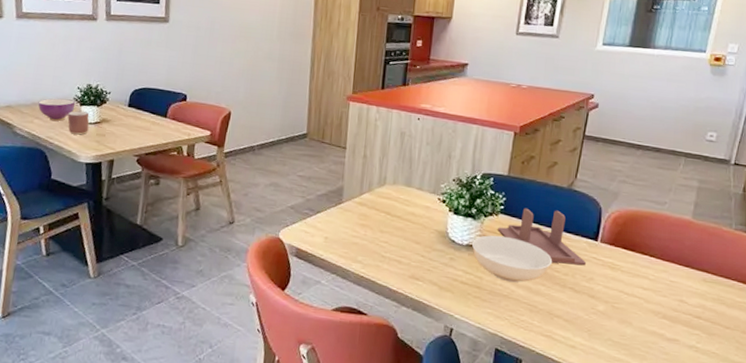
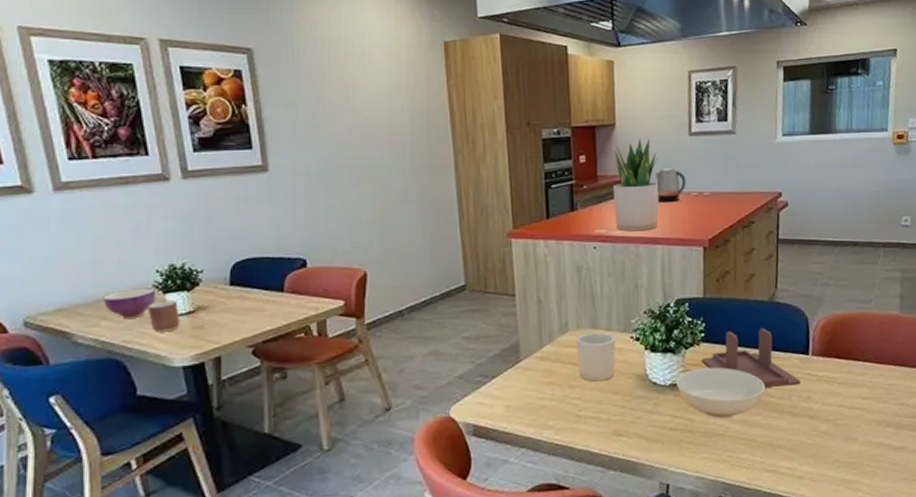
mug: none [389,189,425,232] -> present [576,332,616,382]
planter: none [439,32,485,111] -> present [612,138,659,232]
kettle: none [479,60,508,90] -> present [655,168,686,202]

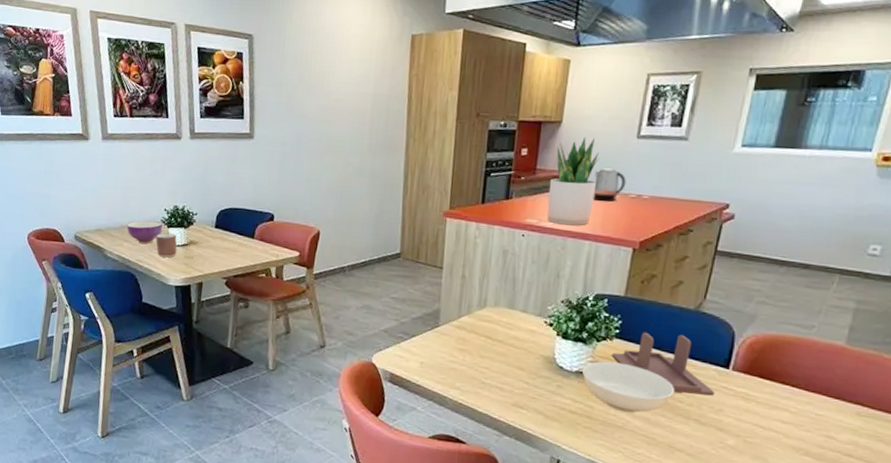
mug: present [576,332,616,382] -> none [490,311,529,357]

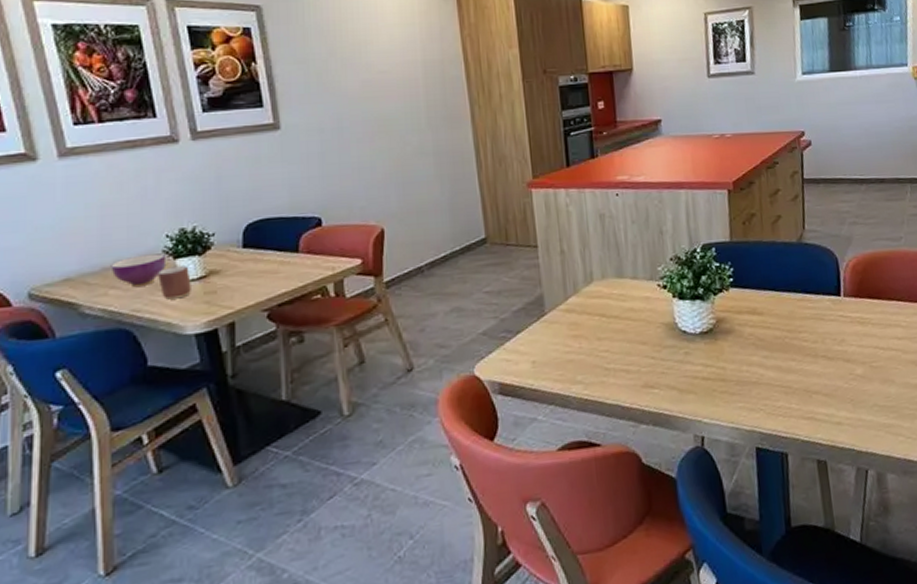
planter: present [547,137,600,226] -> none [633,82,681,177]
bowl: present [581,361,675,413] -> none [705,312,798,365]
kettle: present [593,168,626,202] -> none [676,111,708,146]
napkin holder: present [612,332,715,395] -> none [731,270,835,331]

